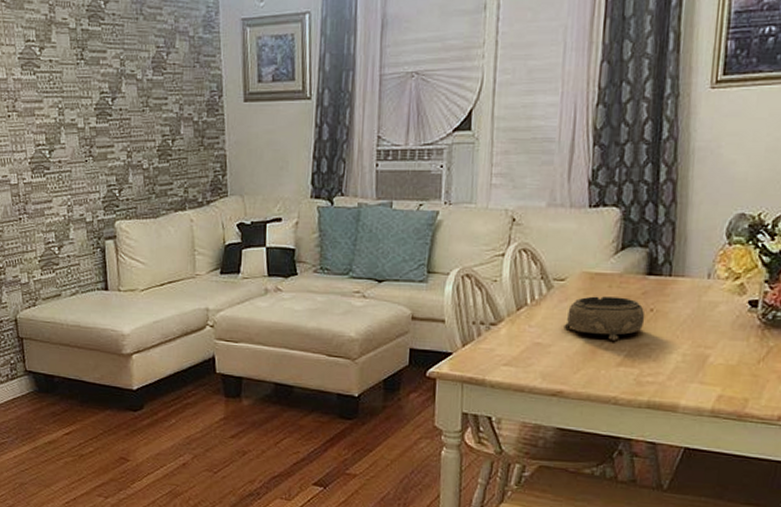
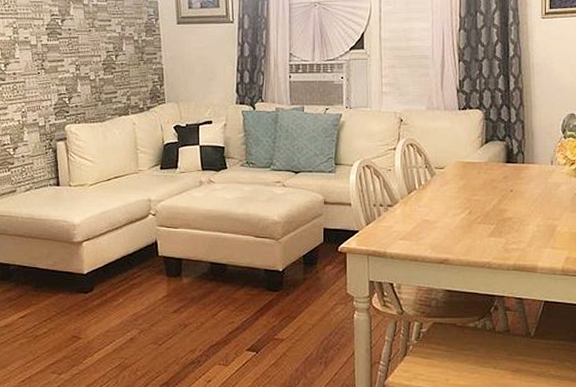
decorative bowl: present [564,296,645,340] -> none [445,181,507,216]

